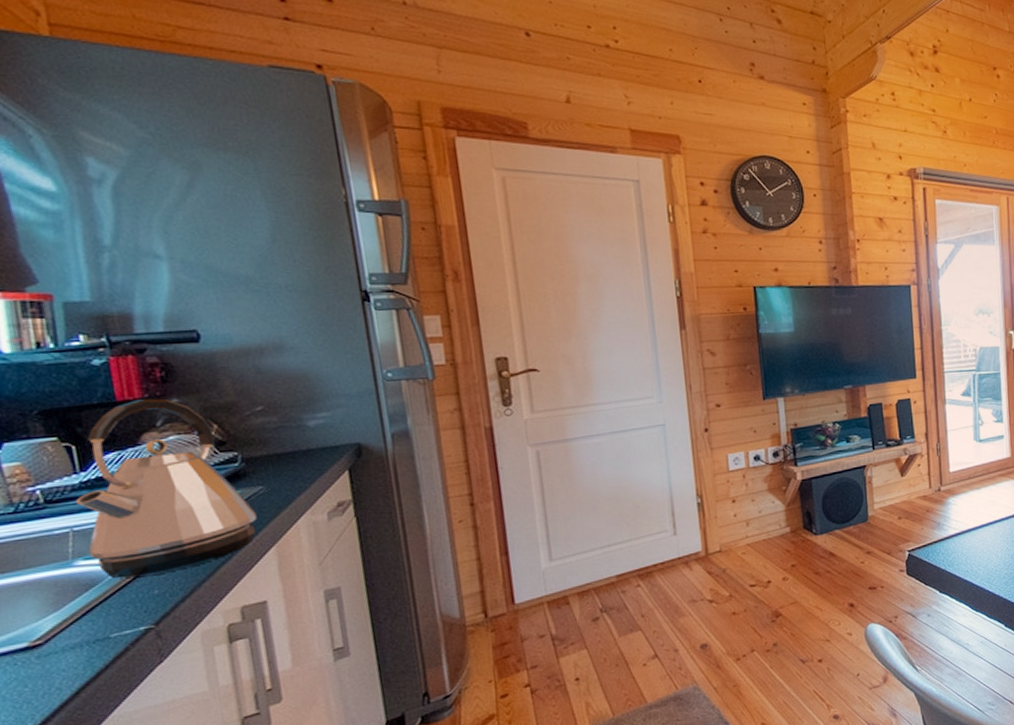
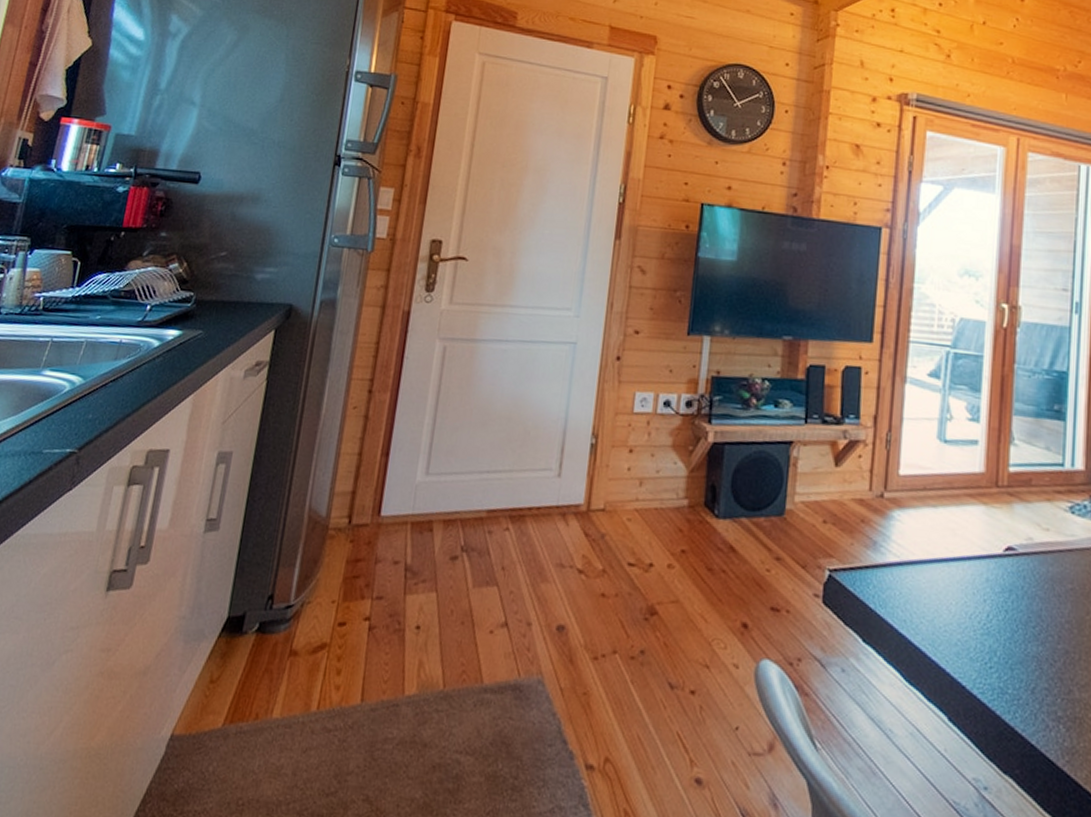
kettle: present [75,398,258,579] -> none [55,228,190,400]

